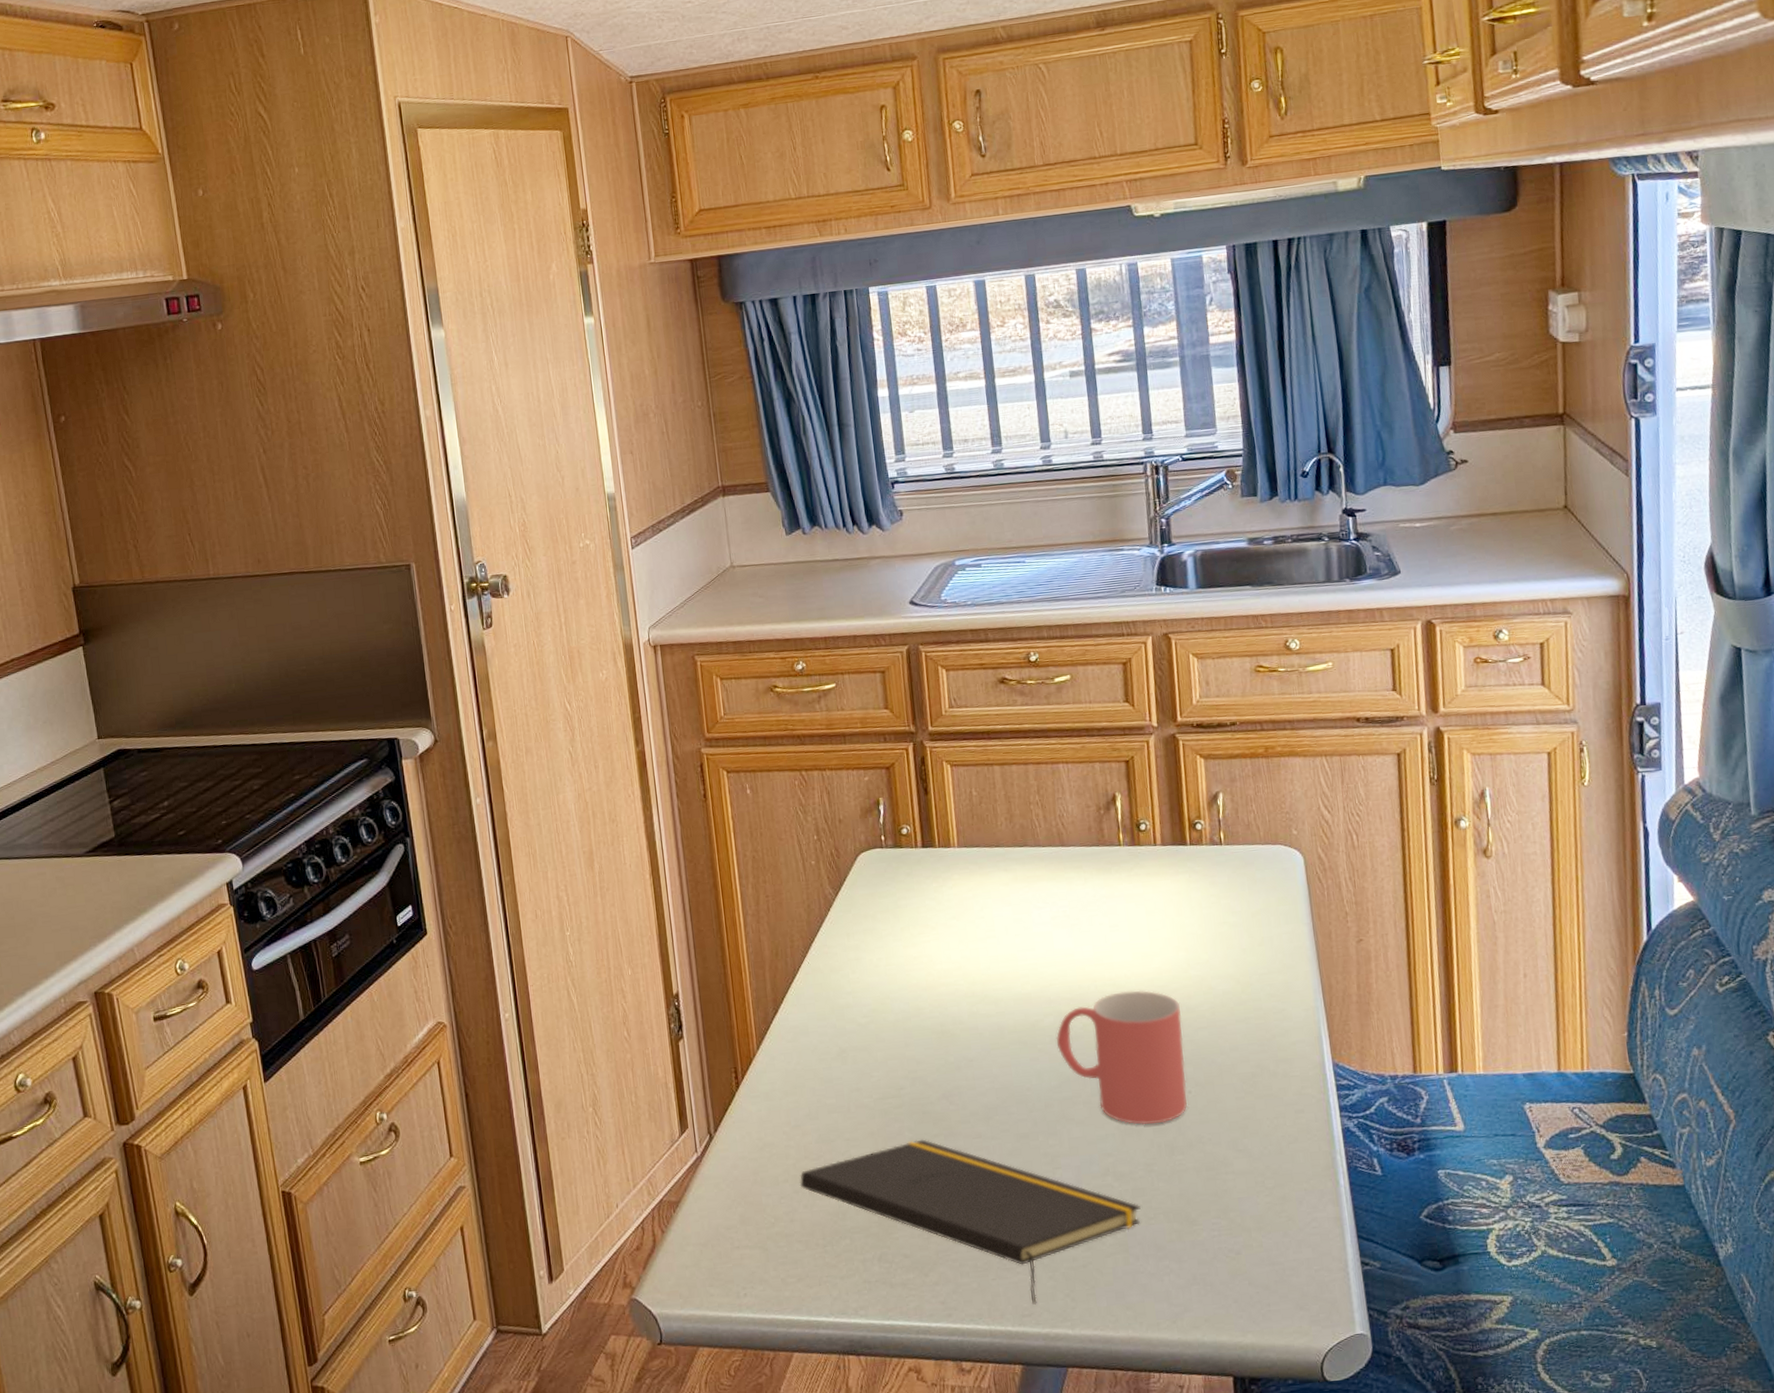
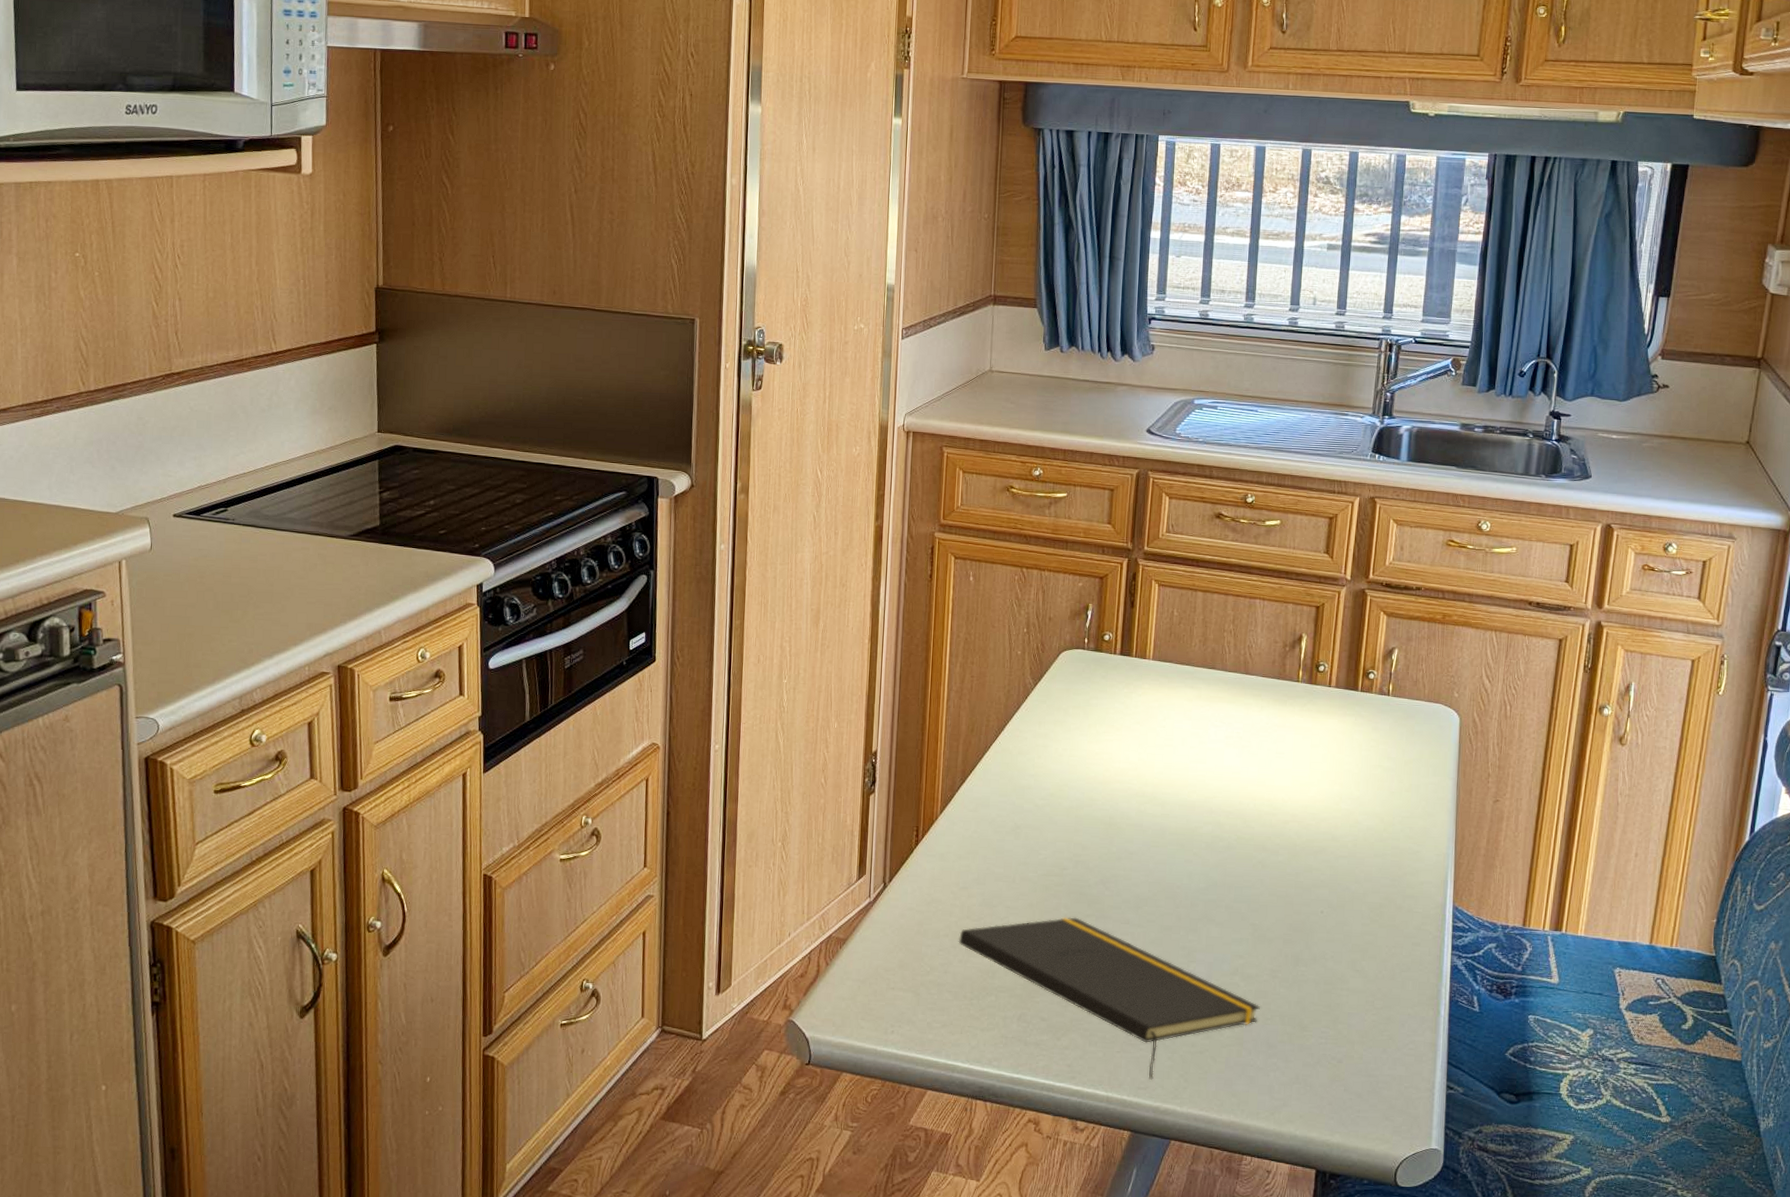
mug: present [1055,990,1188,1125] -> none [1210,813,1326,936]

